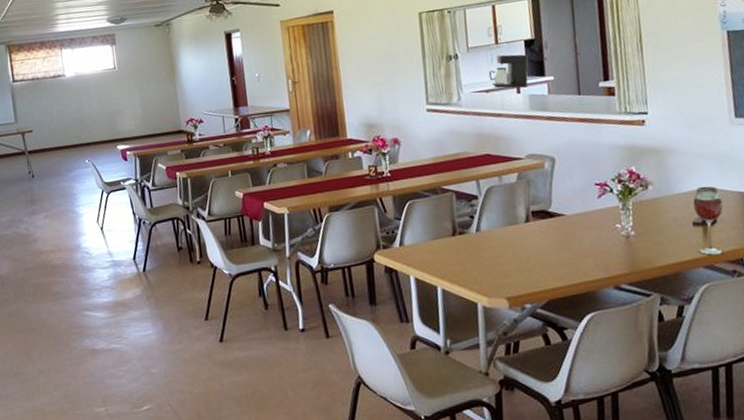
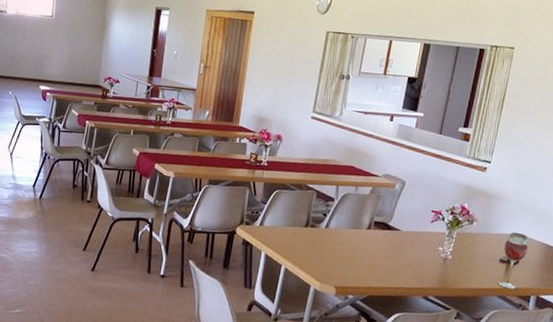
coffee maker: present [488,54,529,89] -> none [370,84,407,118]

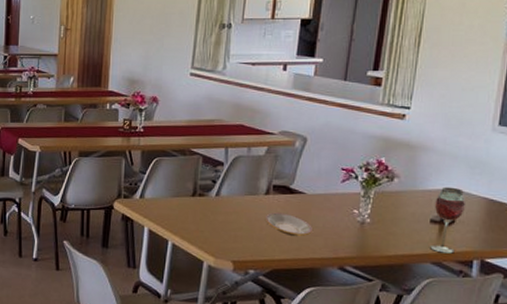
plate: none [366,245,404,268] -> present [266,212,312,236]

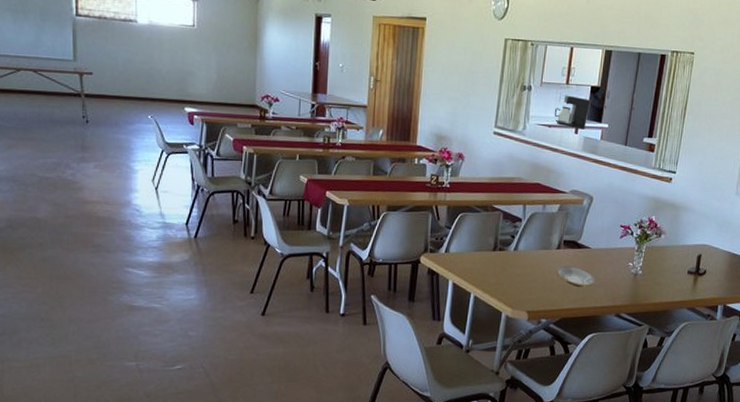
coffee maker: none [258,30,301,66] -> present [554,95,591,130]
wineglass: present [430,186,467,254] -> none [687,242,715,300]

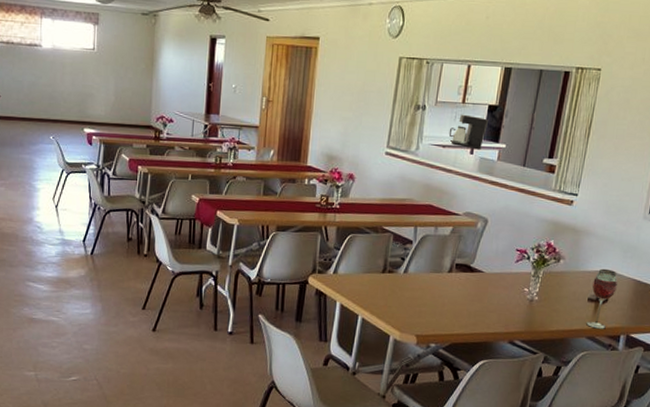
plate: present [557,265,595,287] -> none [447,289,488,312]
wineglass: none [687,242,715,300] -> present [586,268,619,329]

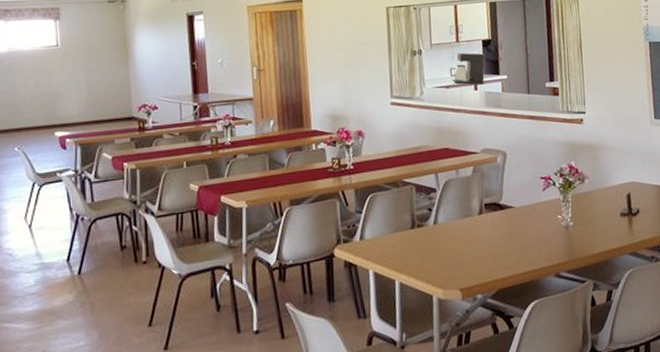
wineglass: present [586,268,619,329] -> none [620,180,645,243]

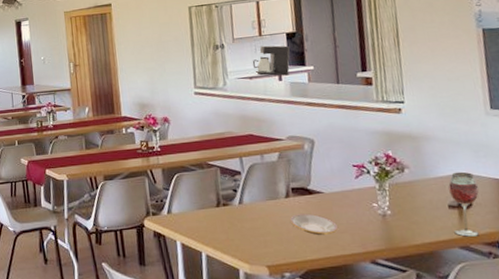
plate: none [483,229,526,252] -> present [290,213,338,235]
wineglass: none [620,180,645,243] -> present [448,171,479,237]

